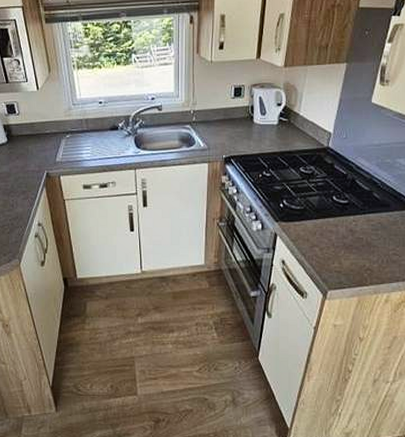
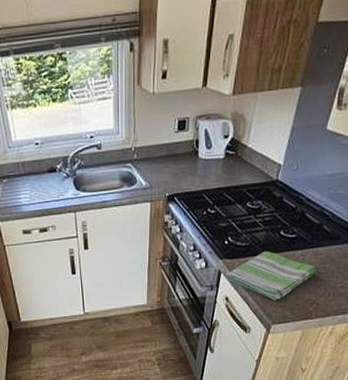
dish towel: none [281,216,369,266] -> present [225,251,316,301]

